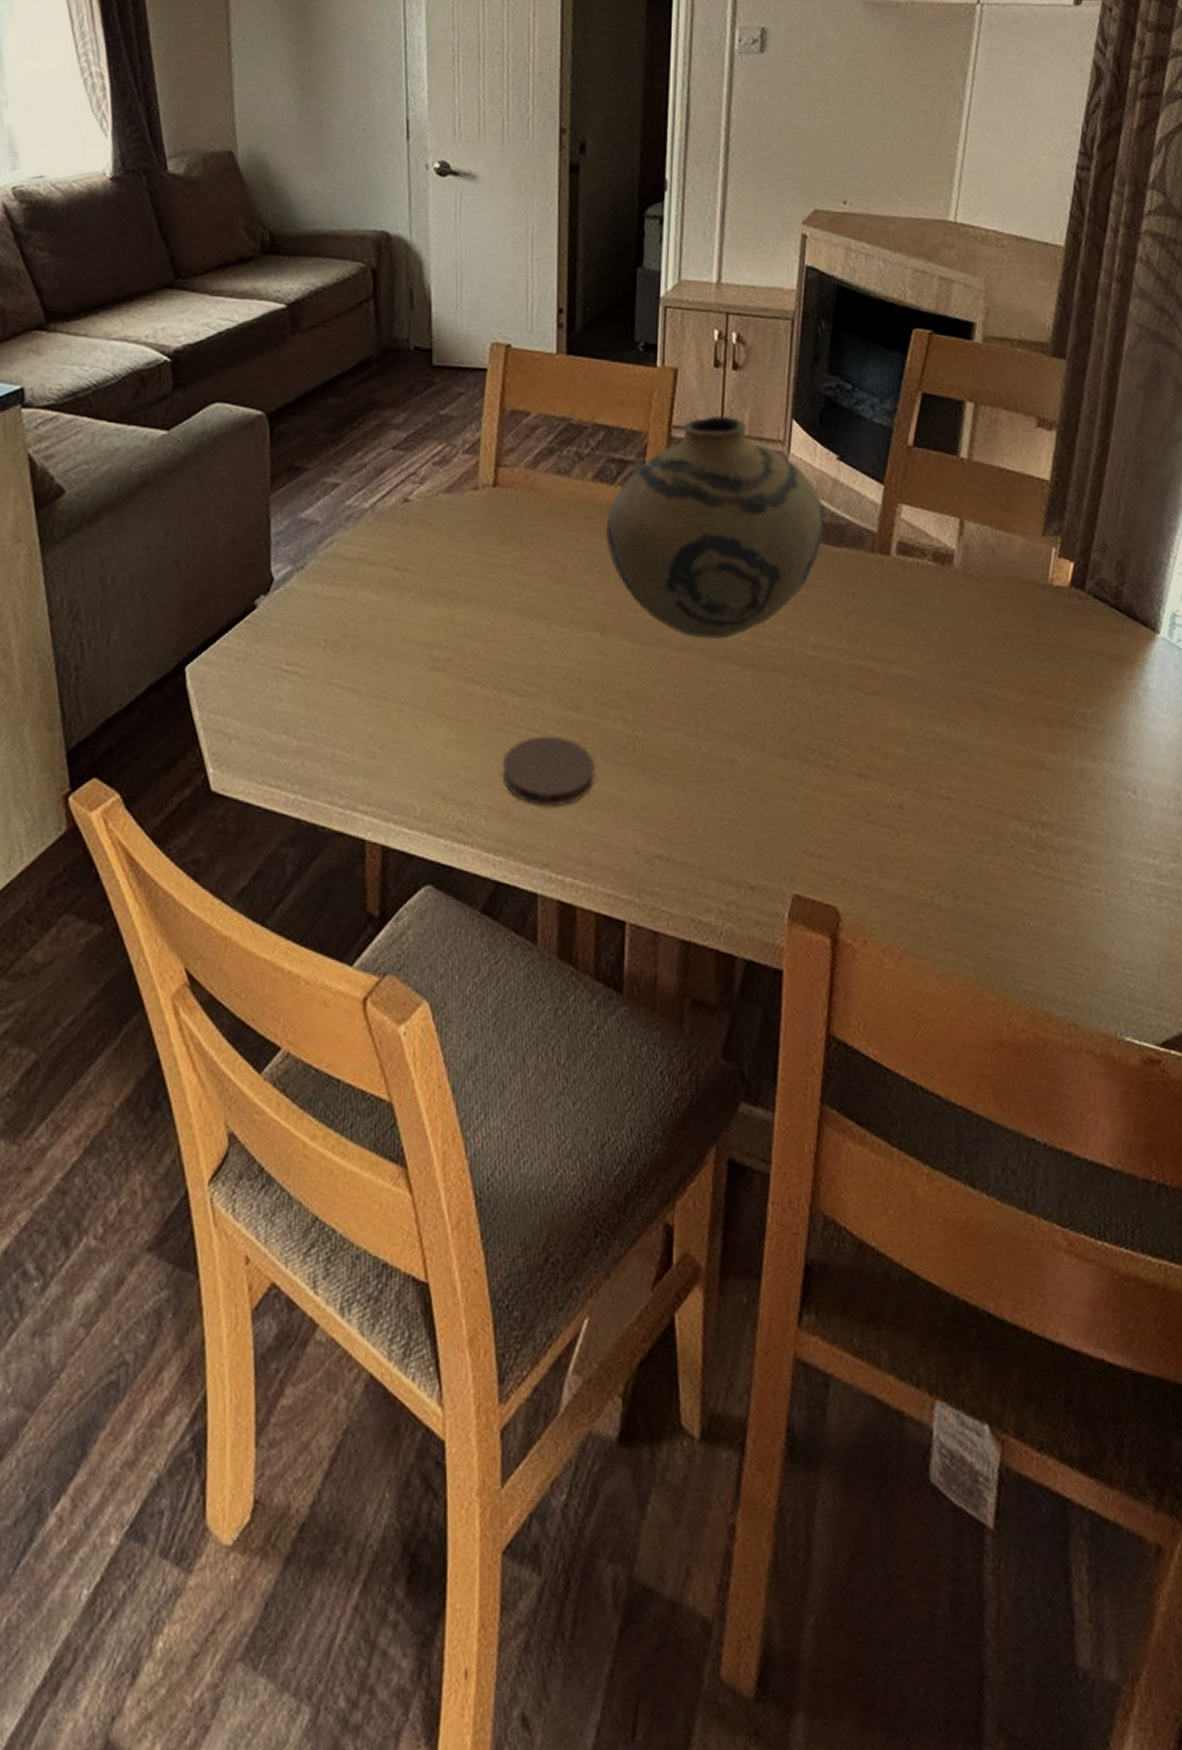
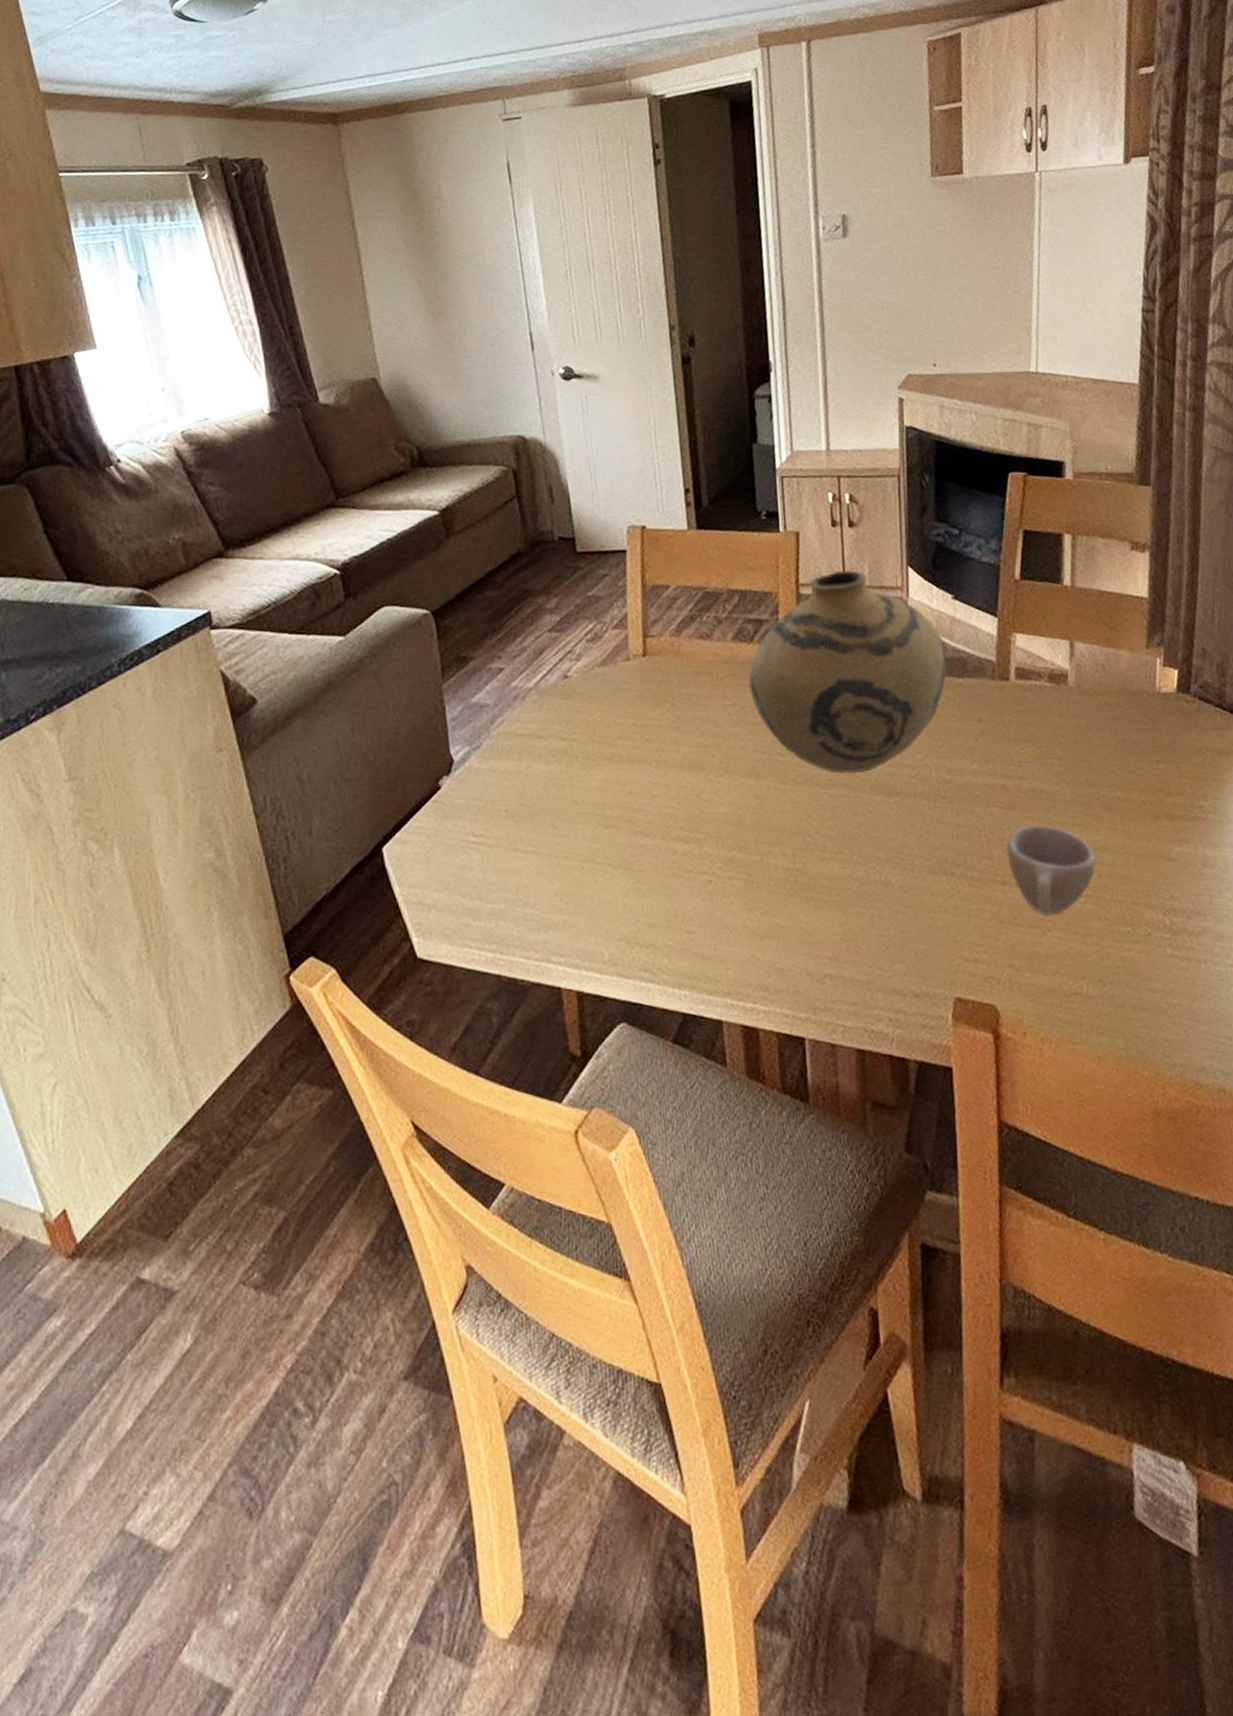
coaster: present [502,736,595,807] -> none [678,876,763,942]
cup: none [867,715,963,815] -> present [1007,824,1096,916]

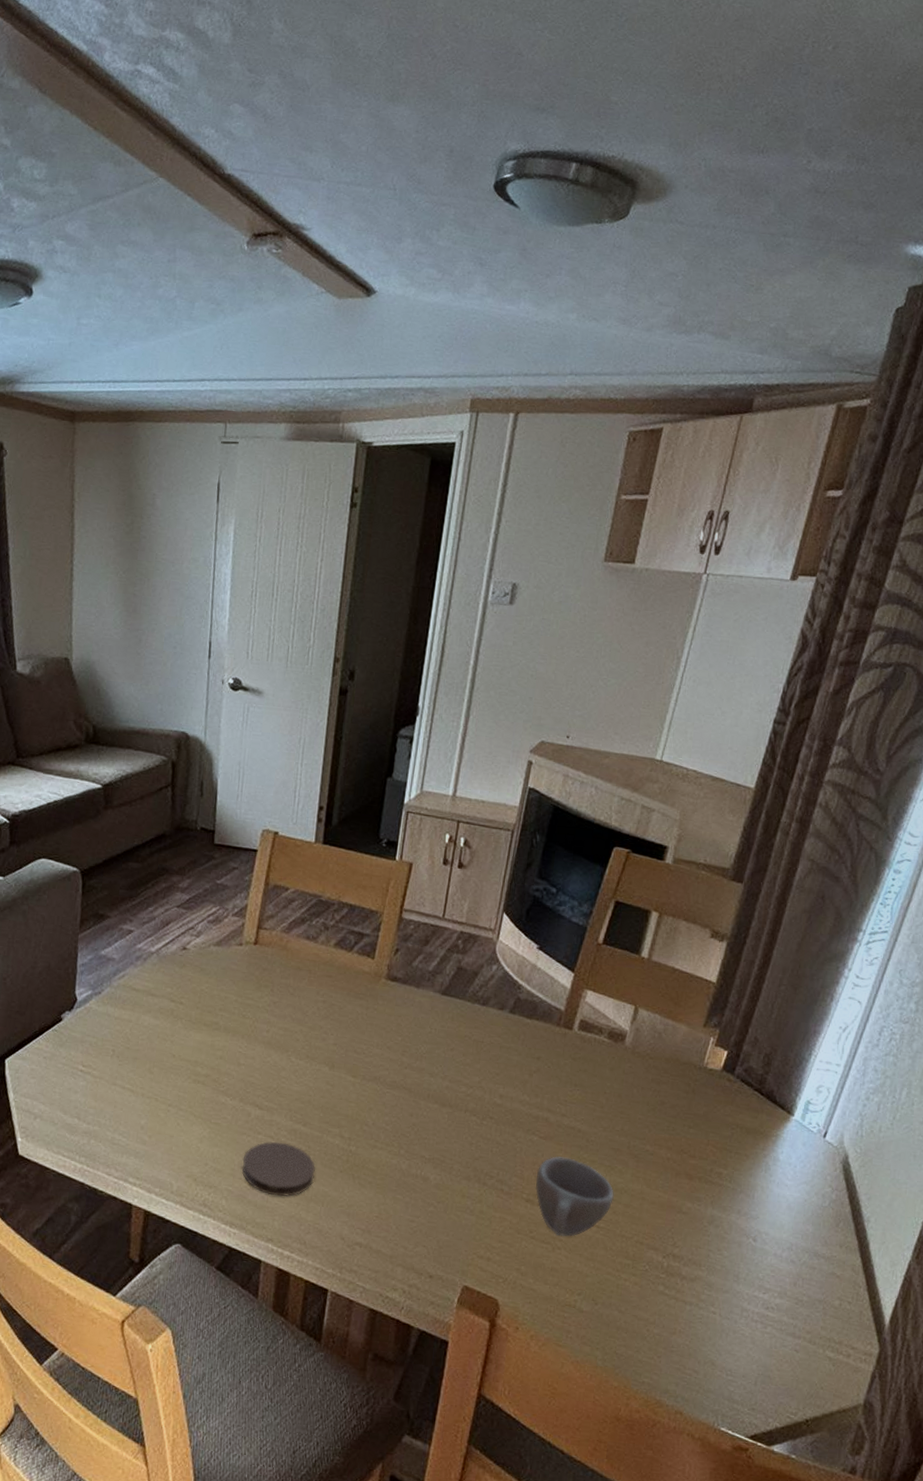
coaster: none [678,876,763,942] -> present [242,1141,315,1197]
vase: present [748,569,947,774] -> none [340,903,522,1082]

